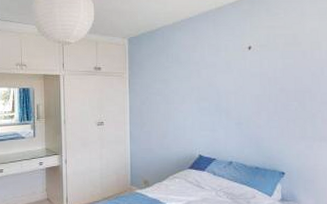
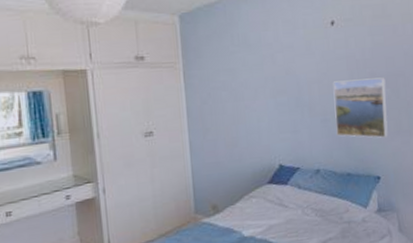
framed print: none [247,92,294,141] -> present [333,77,388,138]

